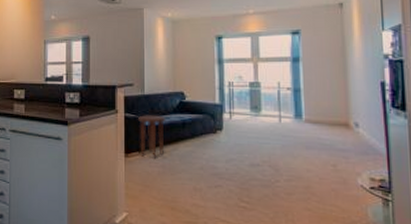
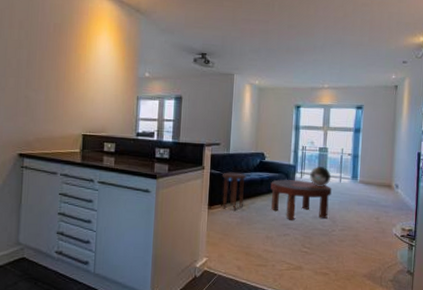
coffee table: none [194,121,270,169] -> present [270,179,332,220]
decorative globe: none [241,105,268,128] -> present [310,166,331,186]

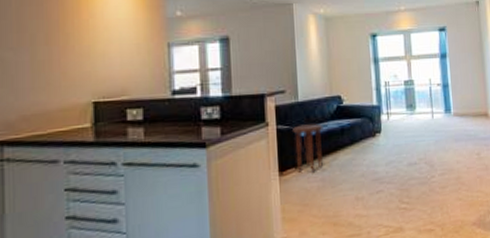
coffee table: present [270,179,332,220] -> none [353,122,425,173]
decorative globe: present [310,166,331,186] -> none [398,103,422,127]

